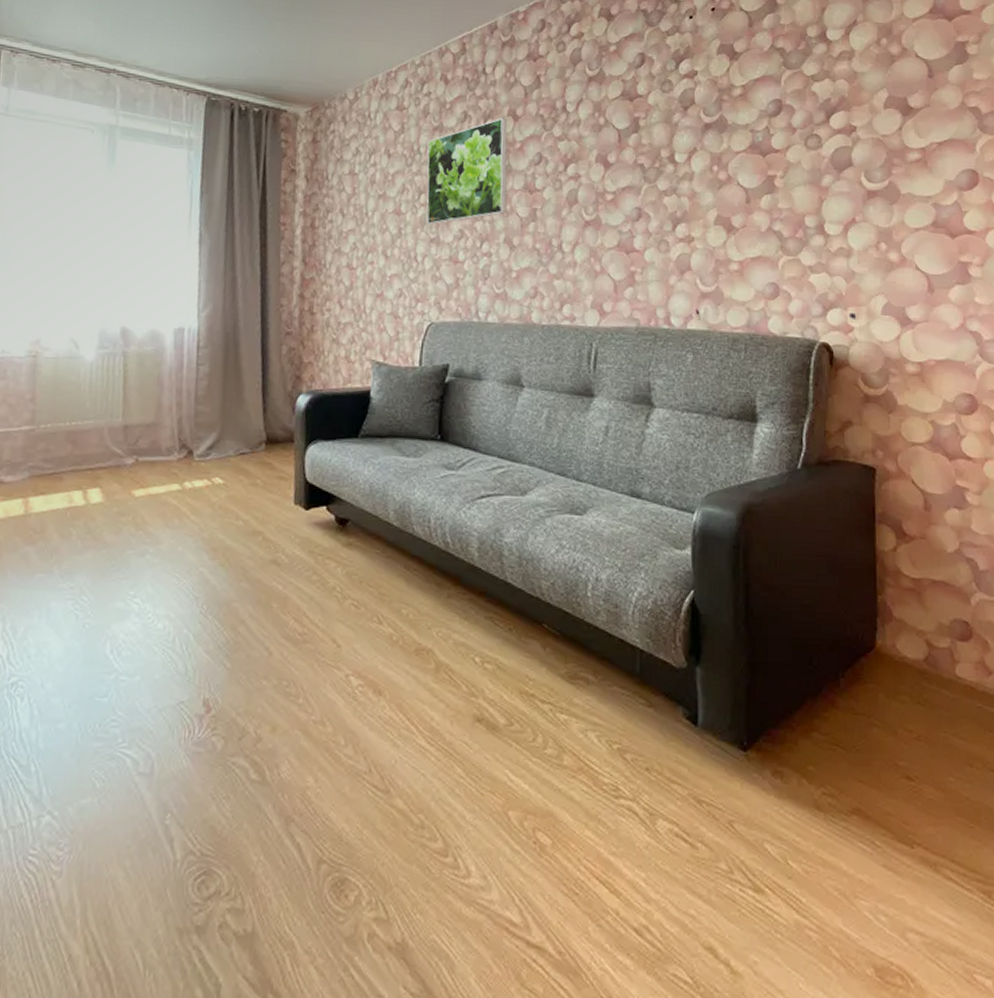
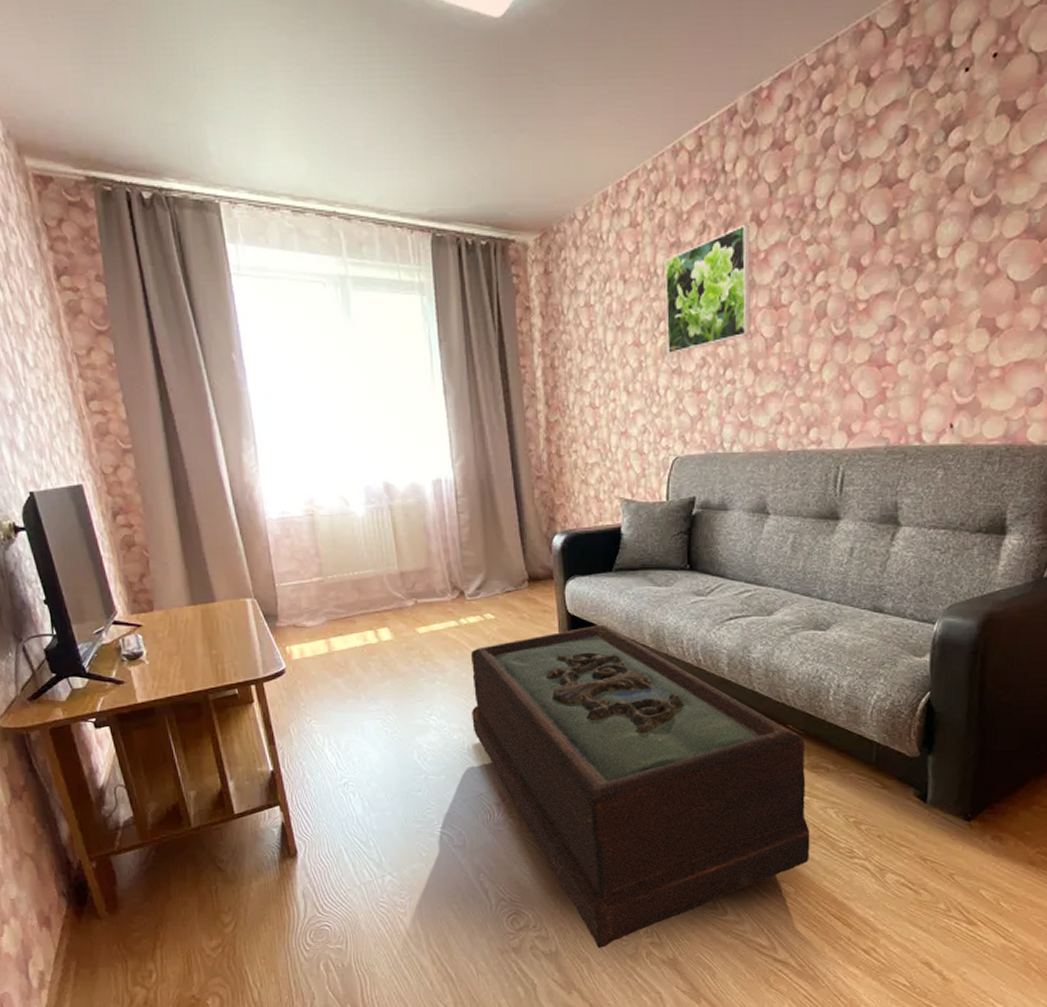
coffee table: none [182,496,569,928] -> present [470,624,810,949]

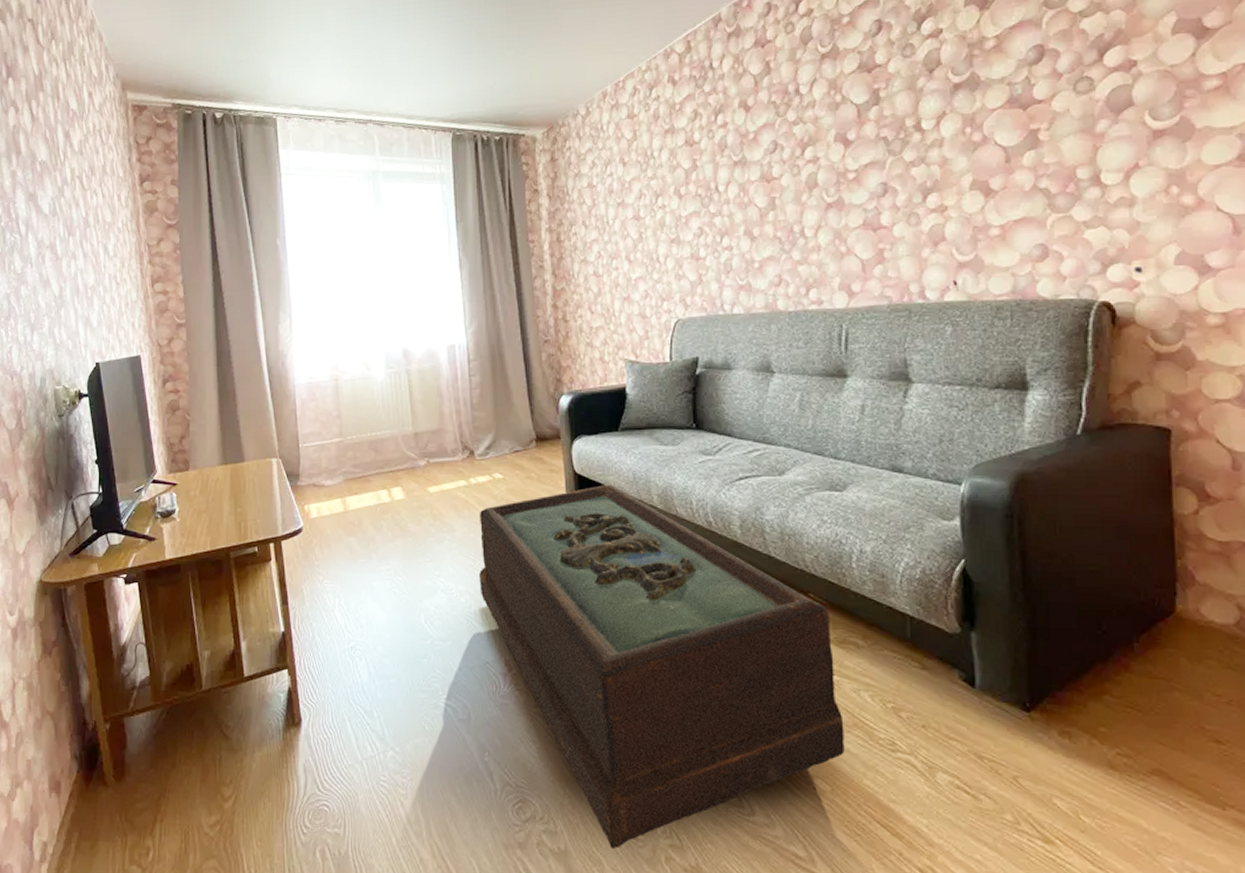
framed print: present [664,224,751,355] -> none [660,110,745,226]

